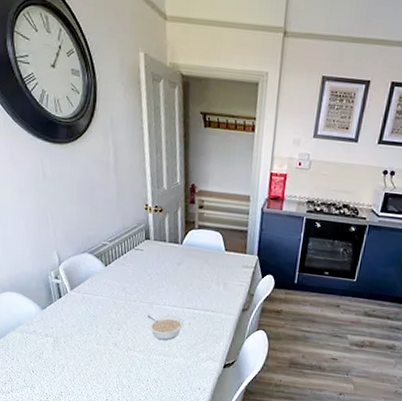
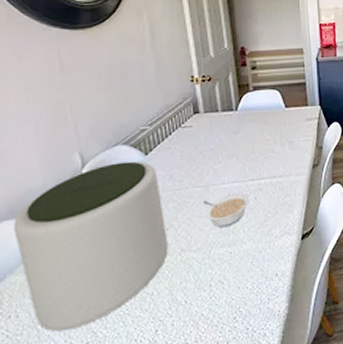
plant pot: none [13,267,119,381] -> present [13,161,168,332]

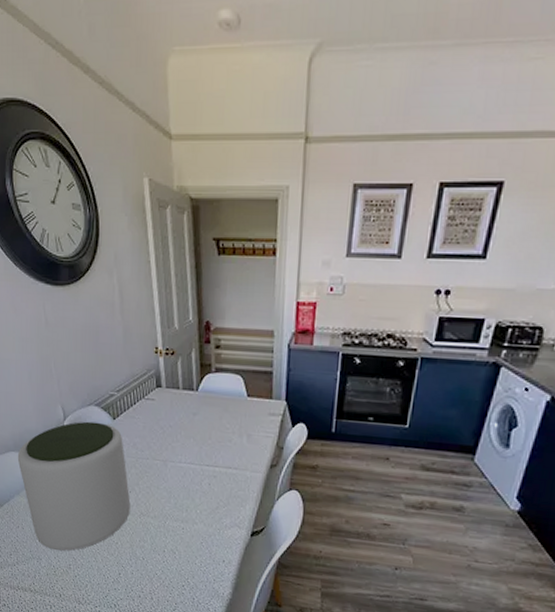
legume: present [204,192,249,228] -> none [161,474,203,504]

